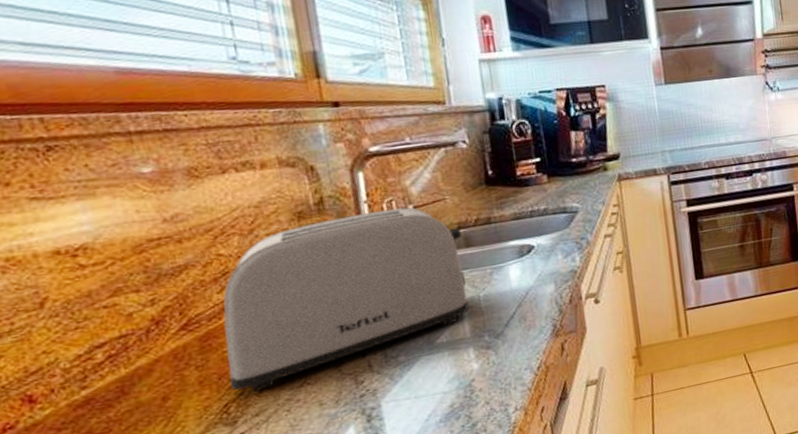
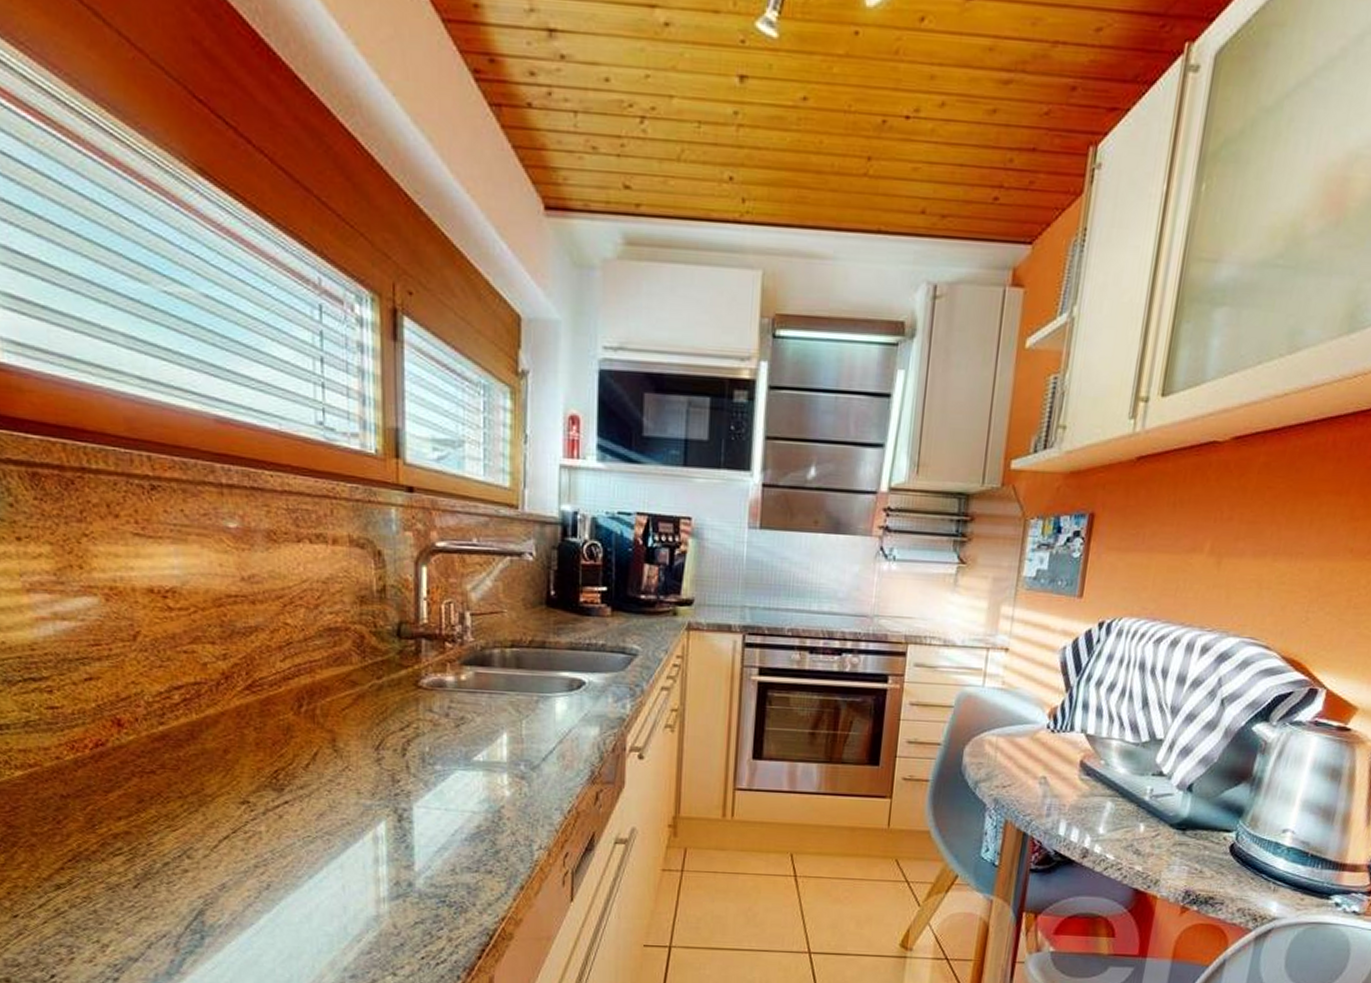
toaster: present [223,207,469,392] -> none [281,610,515,765]

